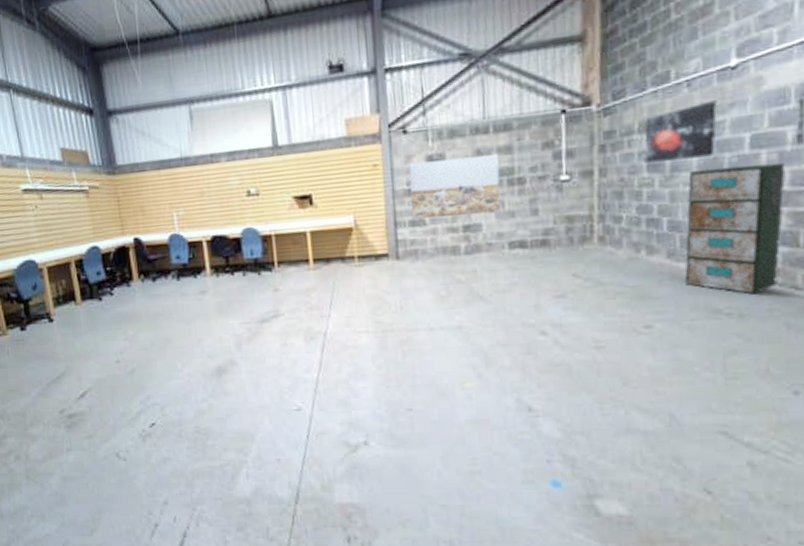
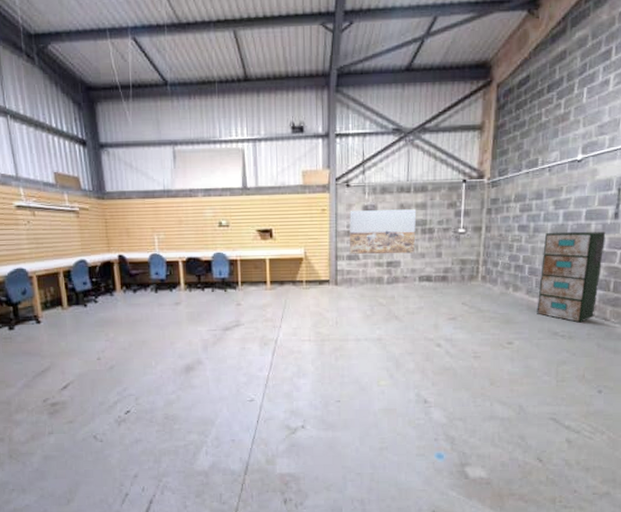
wall art: present [644,100,717,165] -> none [517,183,566,226]

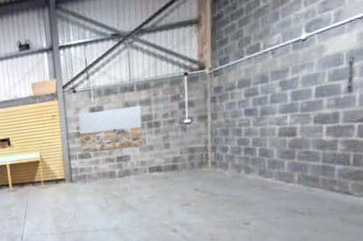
filing cabinet: present [537,231,606,323] -> none [271,106,340,199]

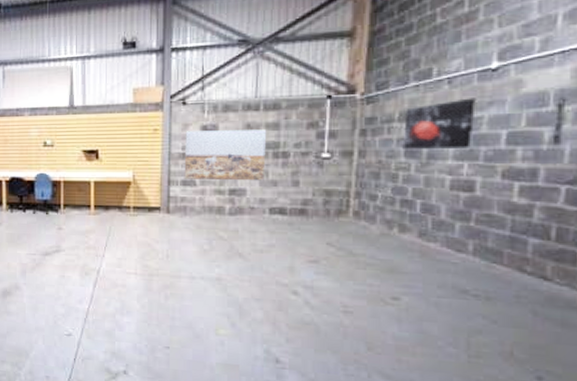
wall art: none [242,63,293,110] -> present [402,98,476,150]

